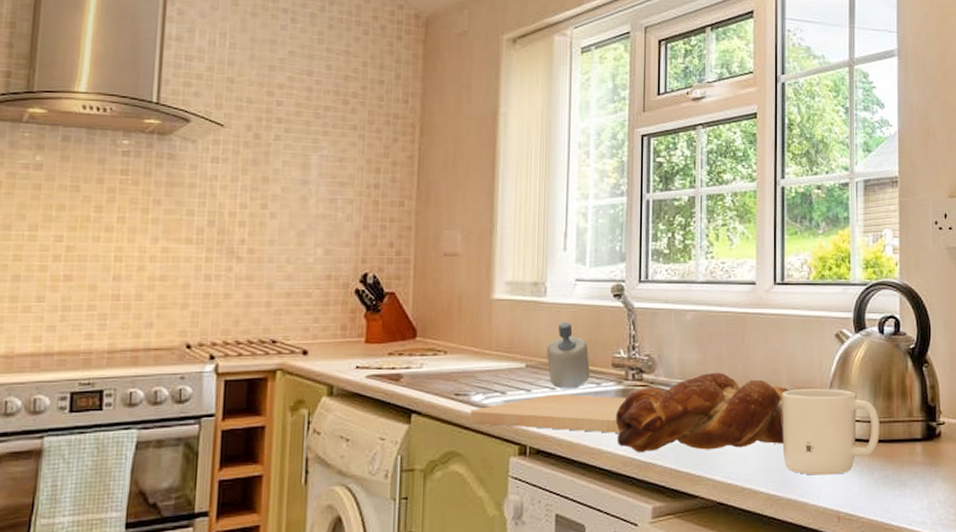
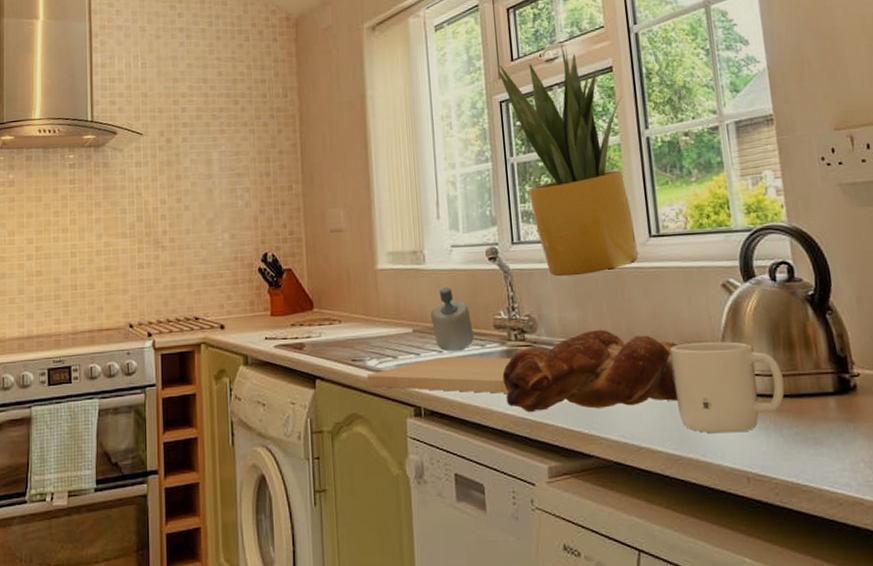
planter: none [643,84,763,318] -> present [498,44,638,277]

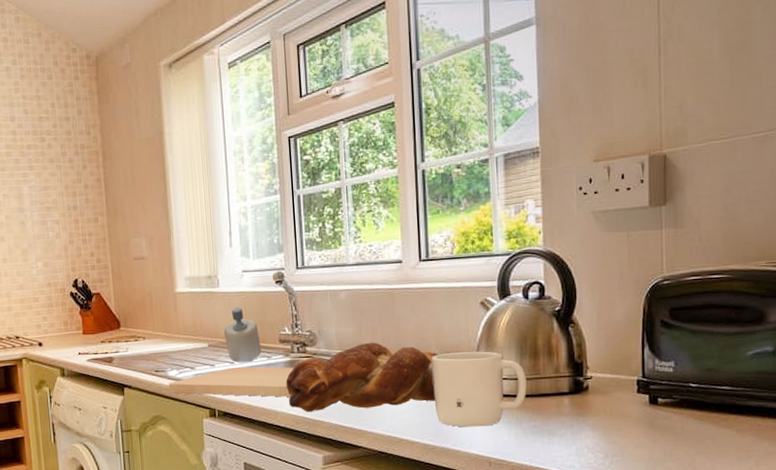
planter: present [498,44,638,277] -> none [288,81,408,297]

